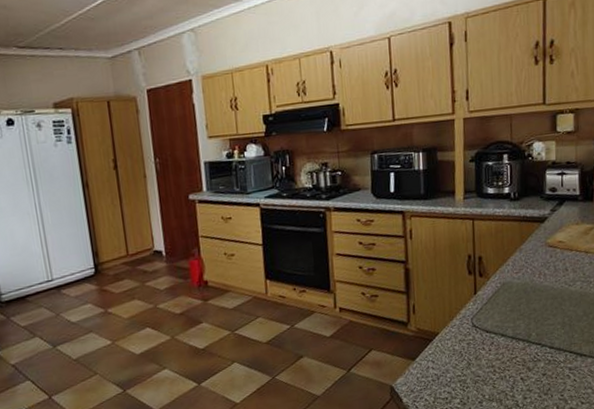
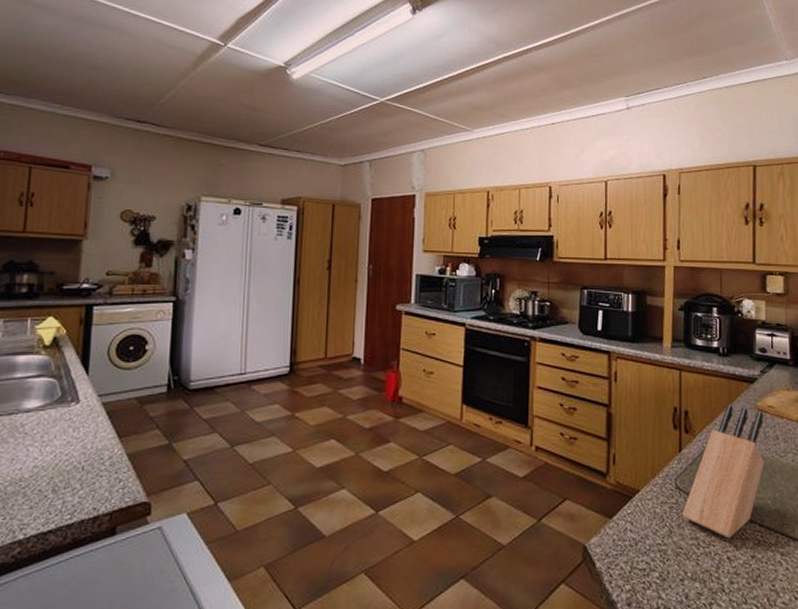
knife block: none [479,245,555,363] -> present [683,404,765,539]

